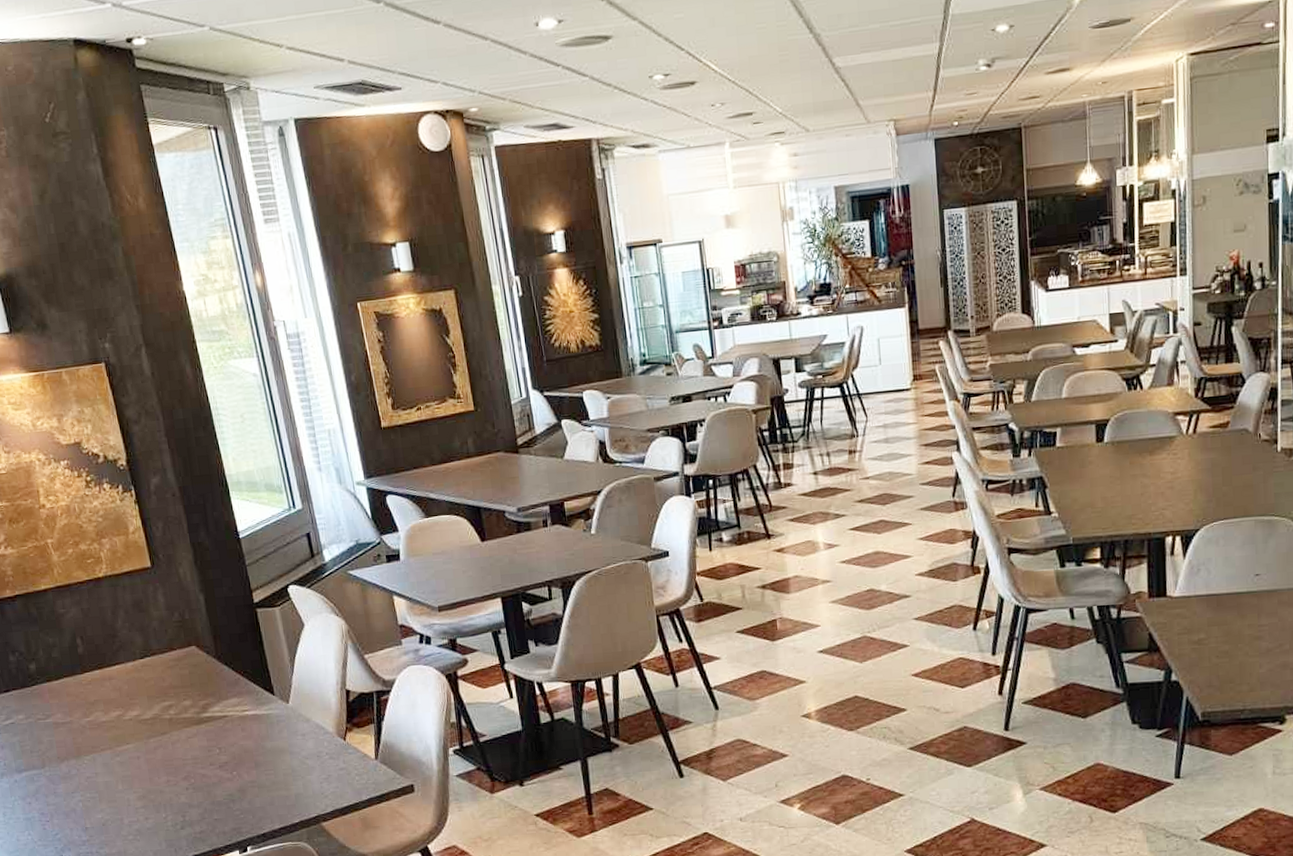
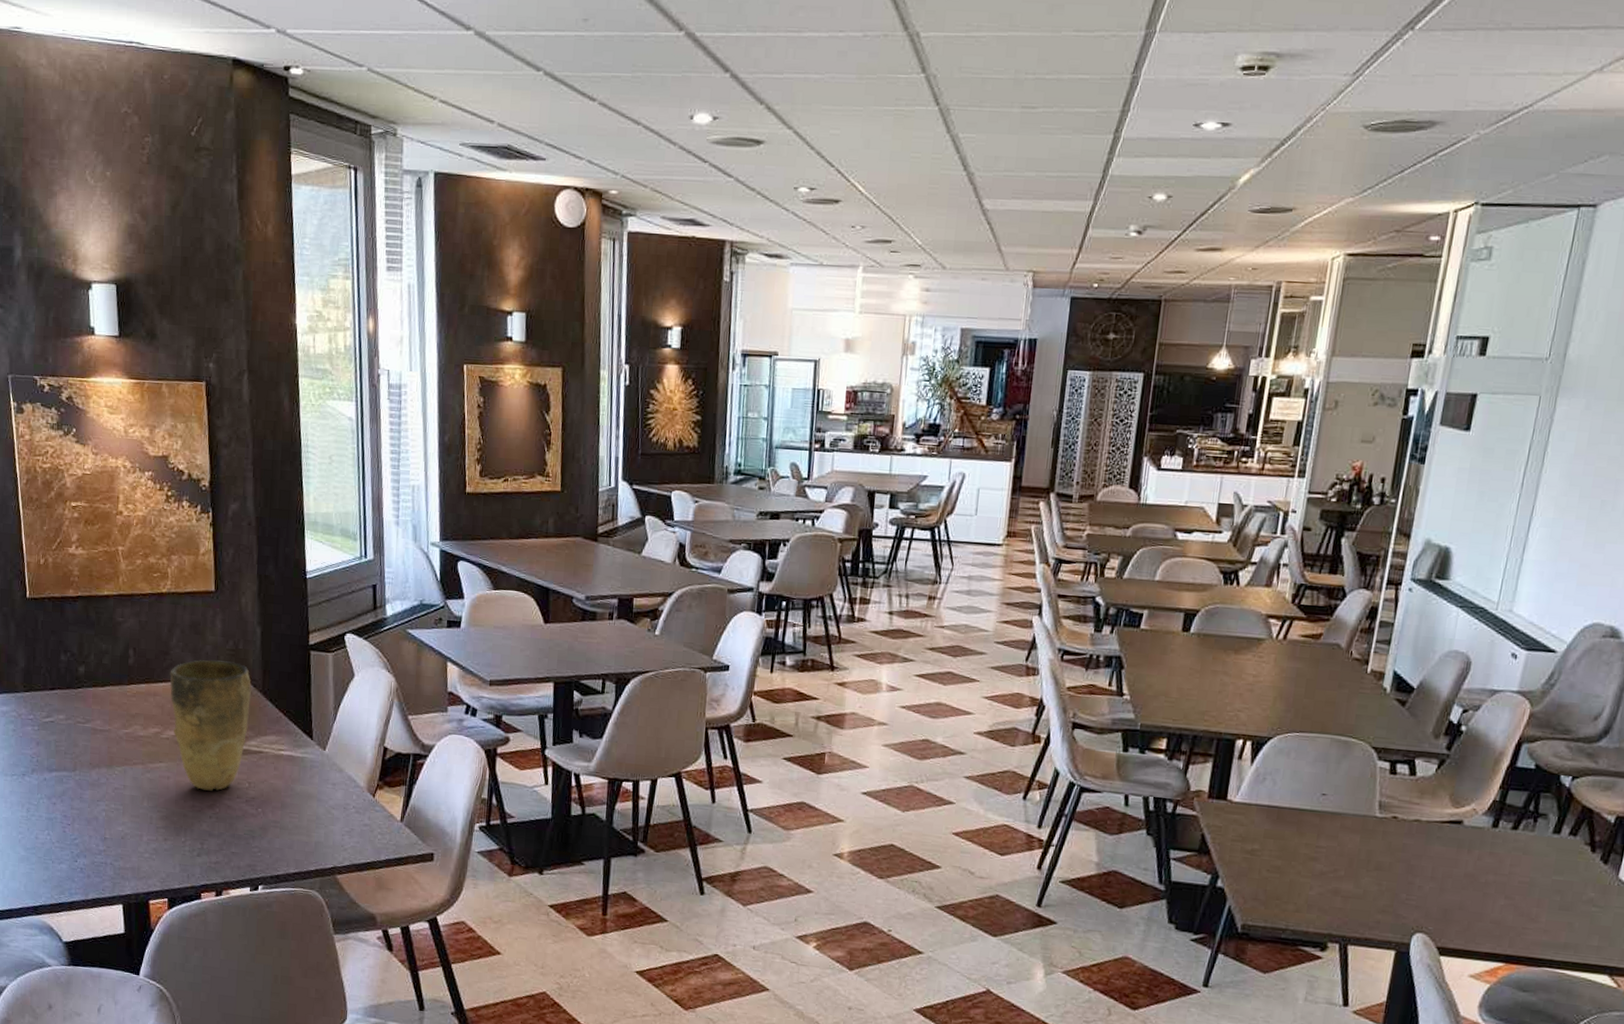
vase: none [121,633,209,764] -> present [170,660,251,791]

